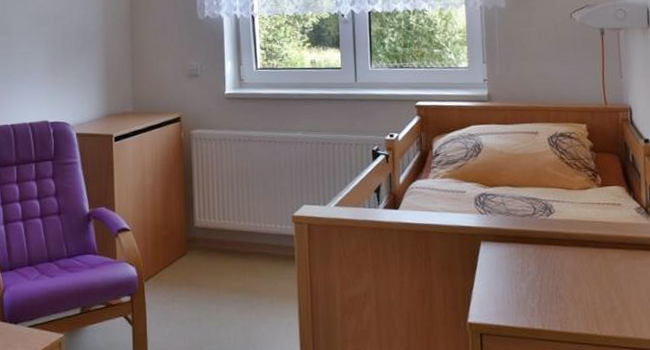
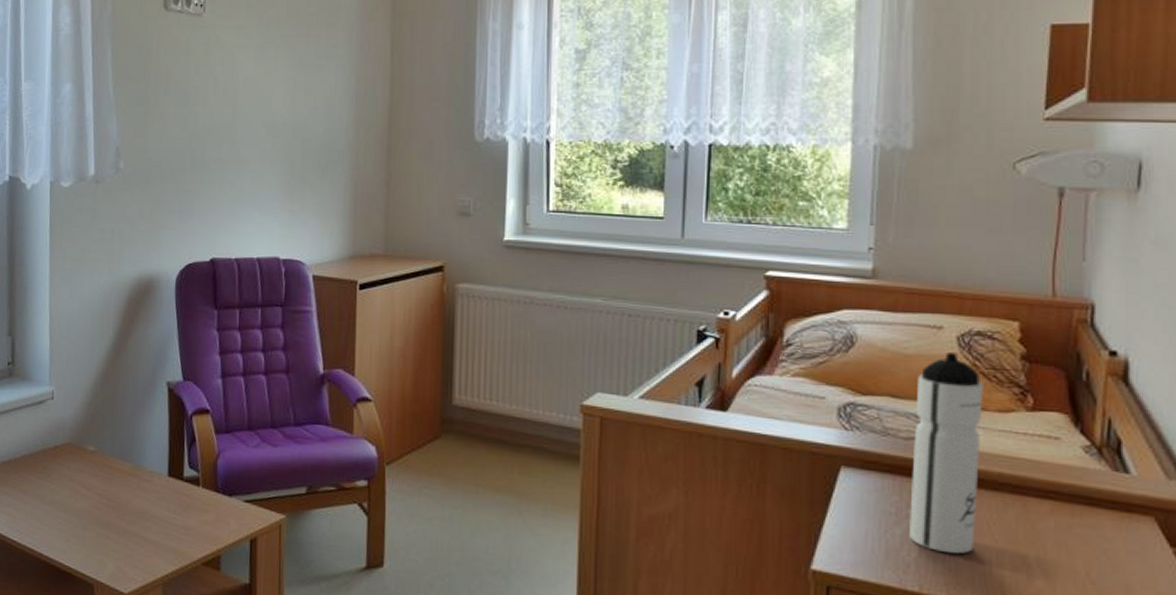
water bottle: none [525,150,575,297] -> present [909,352,983,554]

